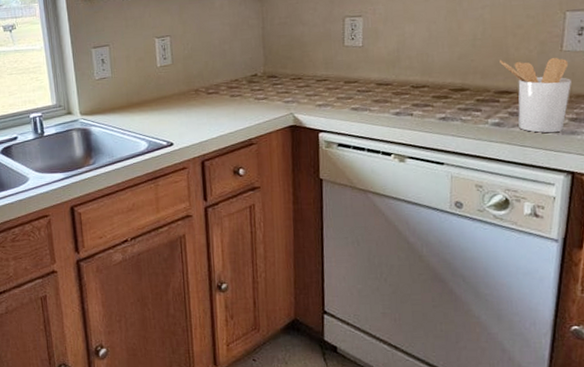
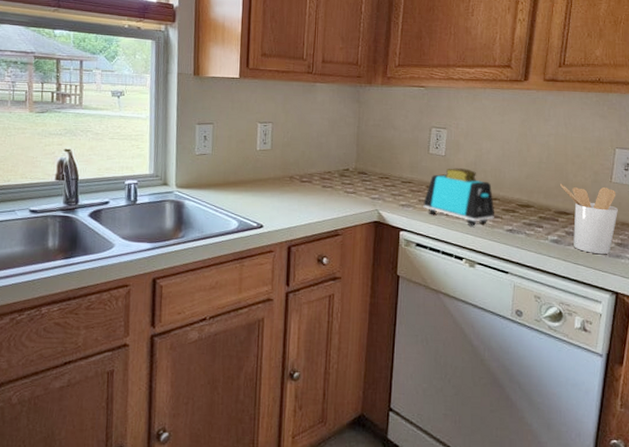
toaster: none [342,57,425,118] -> present [423,168,495,225]

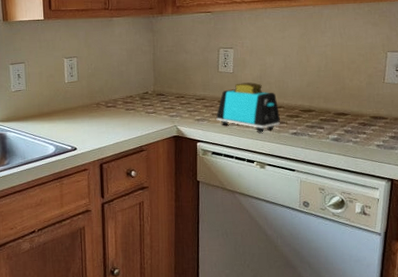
utensil holder: present [560,183,618,255] -> none [338,88,391,148]

